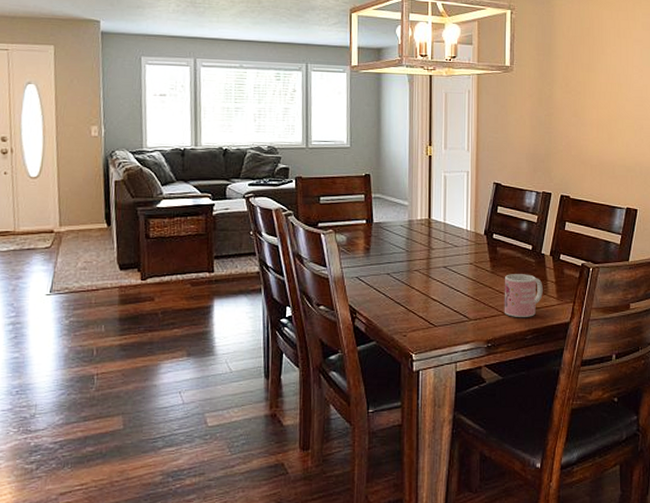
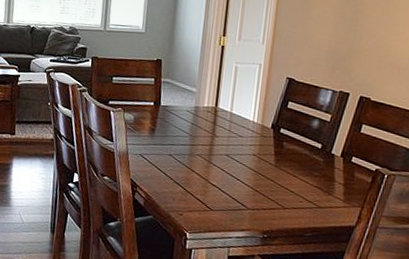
mug: present [504,274,543,317] -> none [284,170,329,216]

